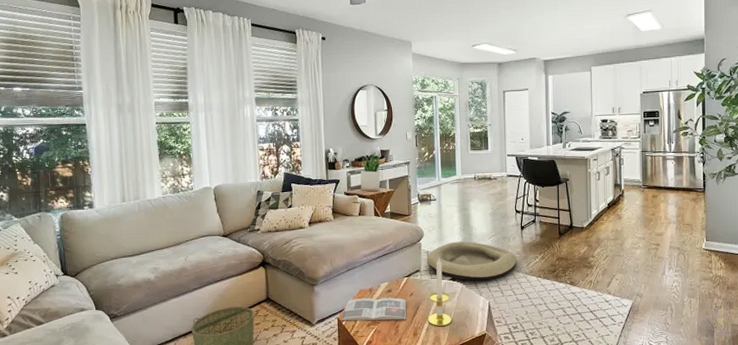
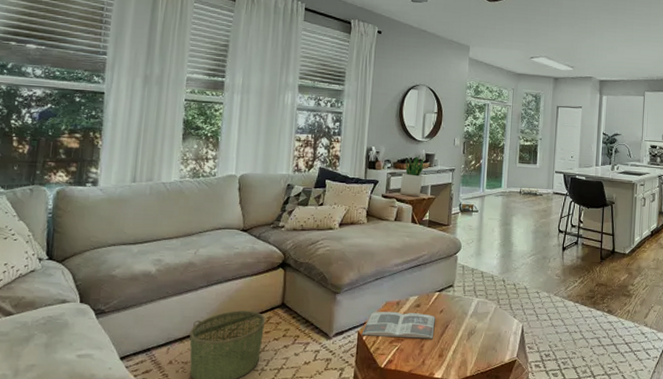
dog bed: present [426,241,517,281] -> none [461,257,555,302]
candle: present [427,257,452,327] -> none [455,273,482,349]

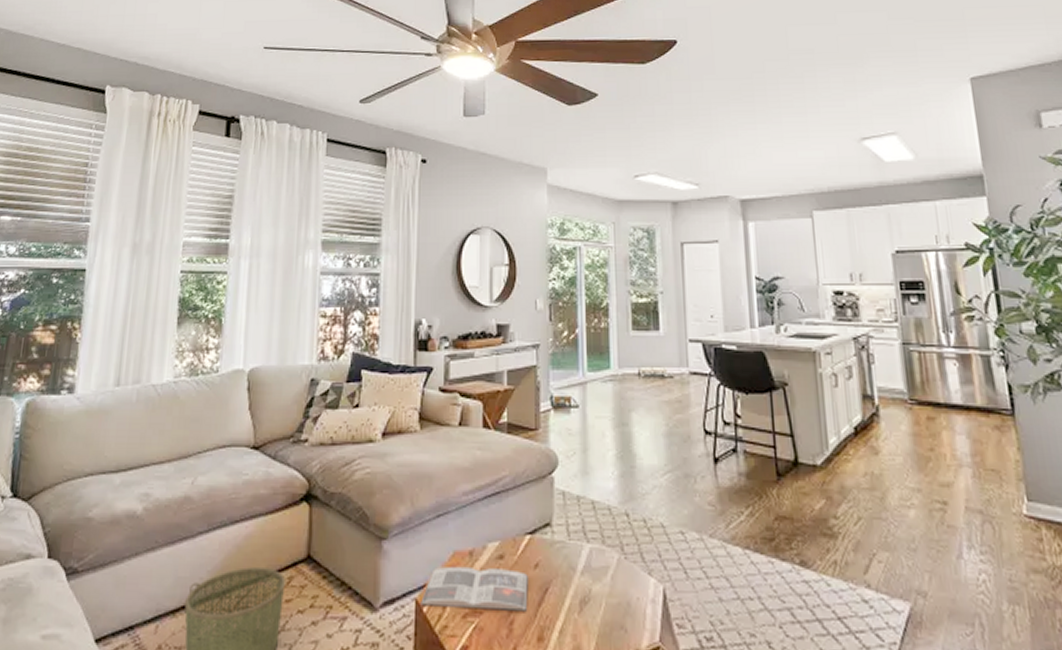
planter: present [400,155,426,197] -> none [465,327,497,389]

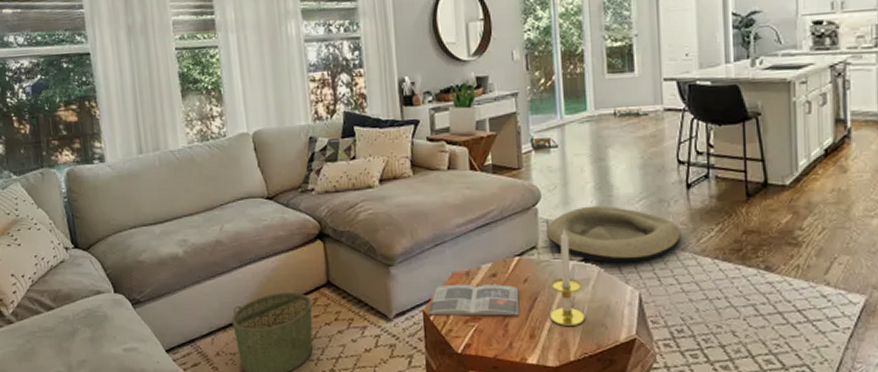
planter: none [465,327,497,389] -> present [448,79,478,136]
dog bed: none [561,478,709,549] -> present [545,205,681,263]
candle: none [561,502,602,628] -> present [549,228,585,327]

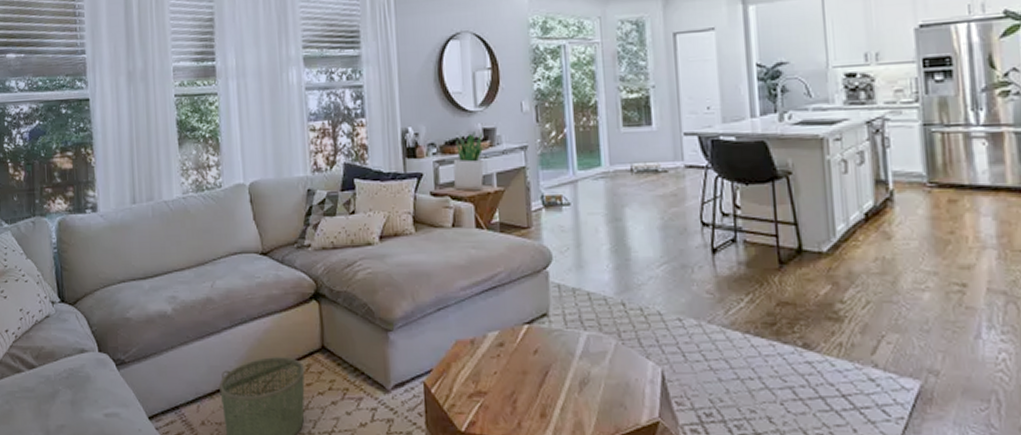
magazine: present [427,283,520,316] -> none [428,353,529,391]
dog bed: present [545,205,681,263] -> none [557,270,707,334]
candle: present [549,228,585,327] -> none [562,294,602,406]

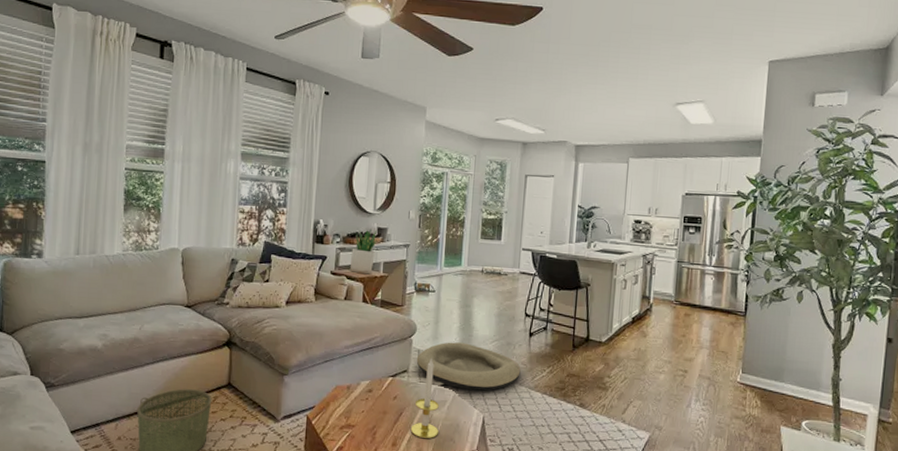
dog bed: none [557,270,707,334] -> present [416,342,521,391]
candle: none [562,294,602,406] -> present [410,358,439,439]

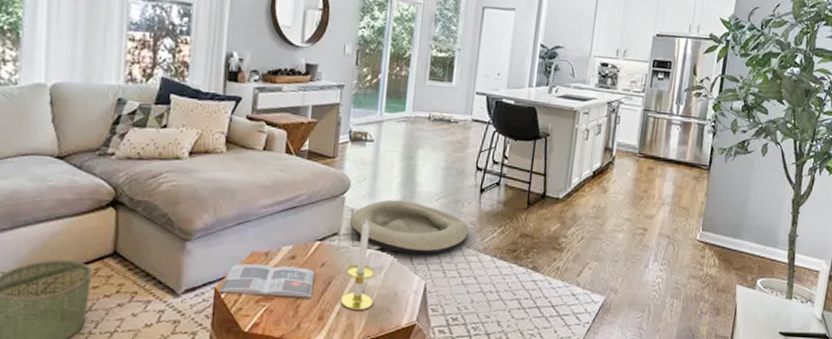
magazine: none [310,395,389,427] -> present [219,263,315,298]
planter: present [350,229,378,275] -> none [271,65,306,120]

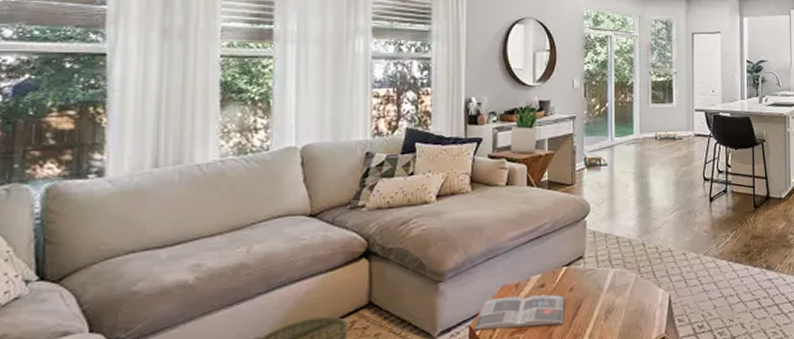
planter: none [271,65,306,120] -> present [511,103,539,154]
candle: present [340,218,375,311] -> none [591,238,622,331]
dog bed: present [349,199,469,255] -> none [592,217,704,269]

